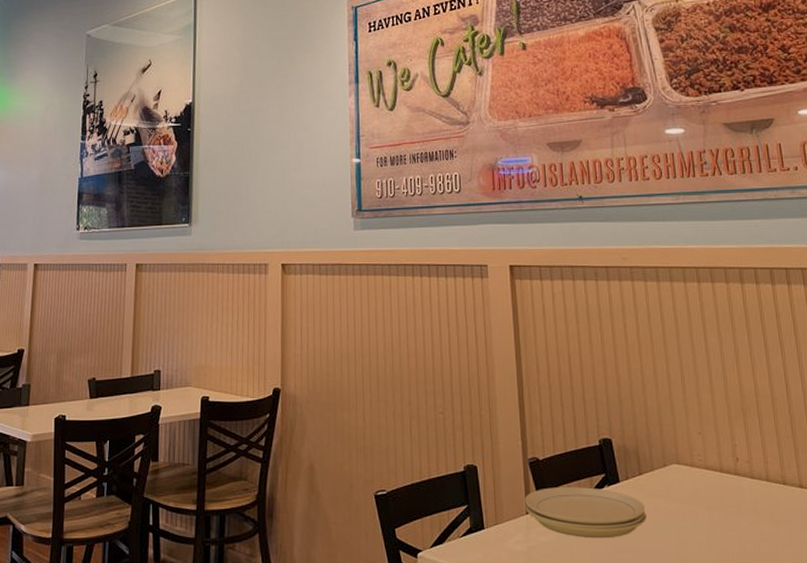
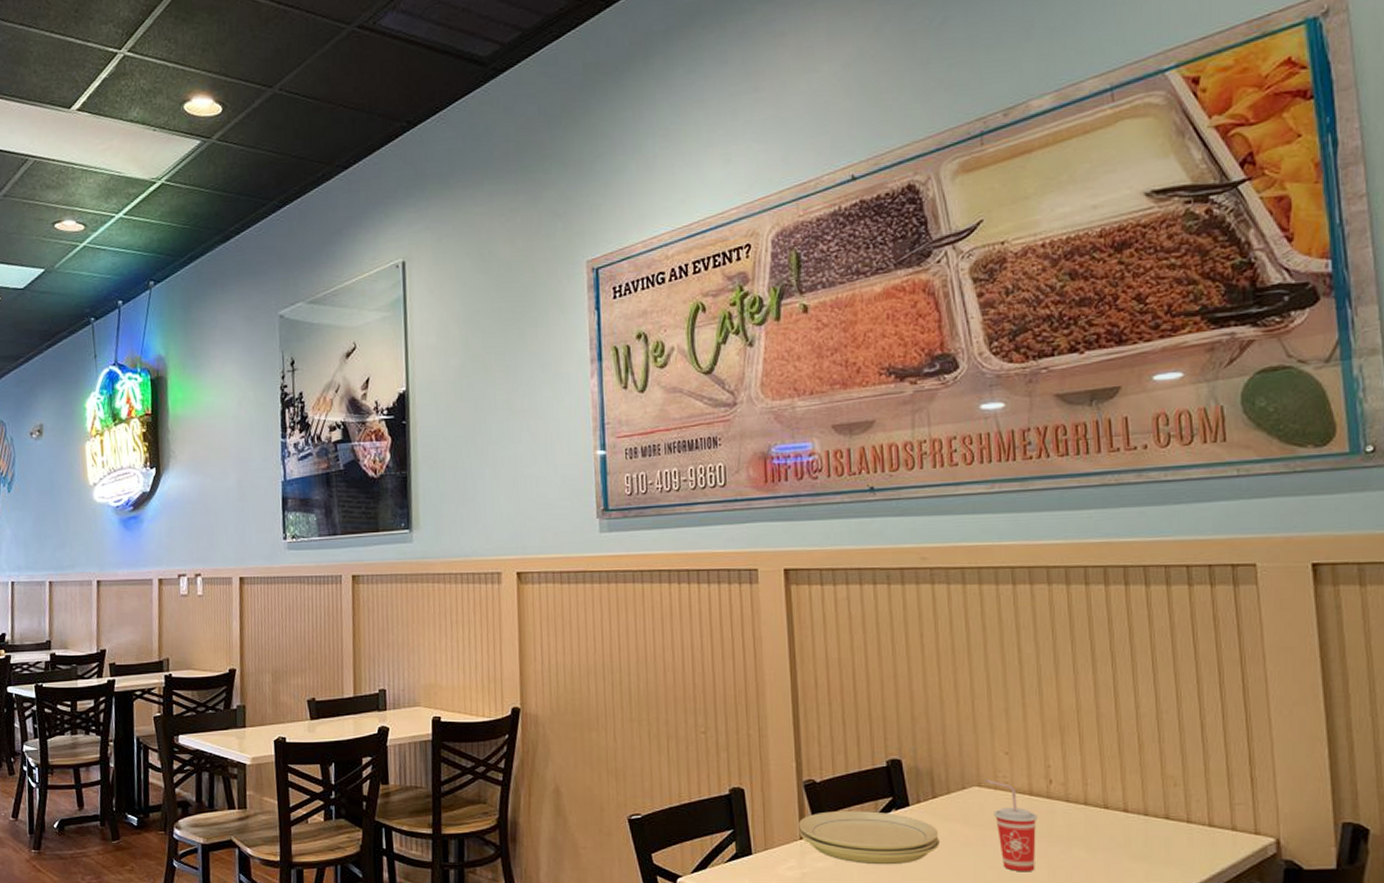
beverage cup: none [682,458,729,544] -> present [984,780,1037,871]

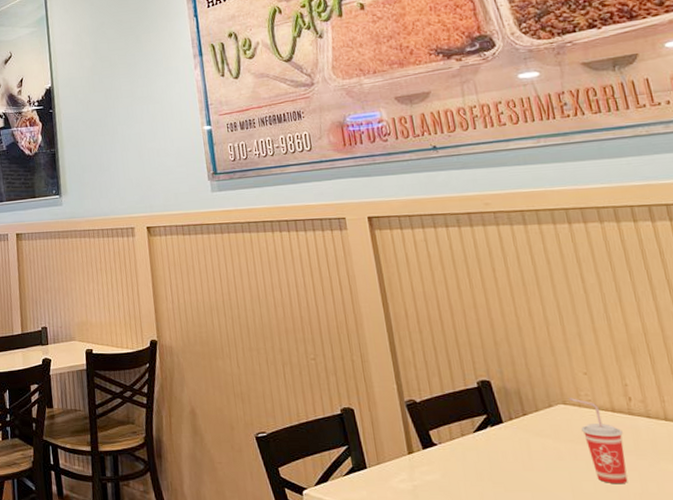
plate: present [798,811,939,865] -> none [405,428,536,478]

